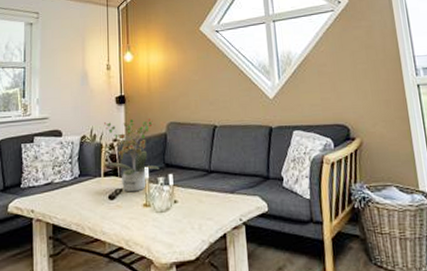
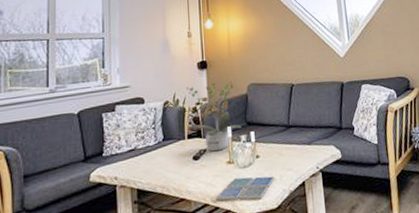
drink coaster: none [130,222,194,249] -> present [215,176,275,201]

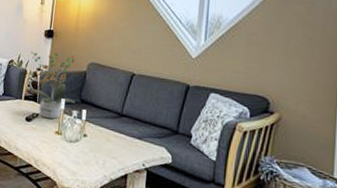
drink coaster: present [215,176,275,201] -> none [39,149,98,178]

